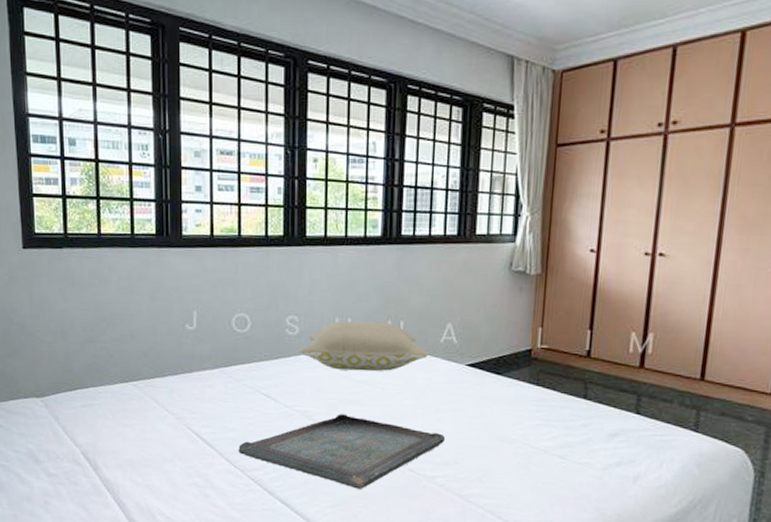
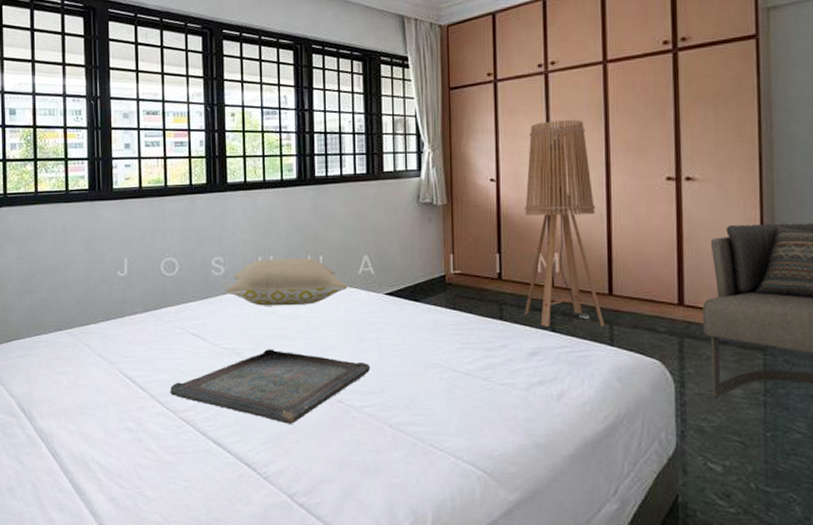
floor lamp: none [609,189,701,412] -> present [523,120,605,327]

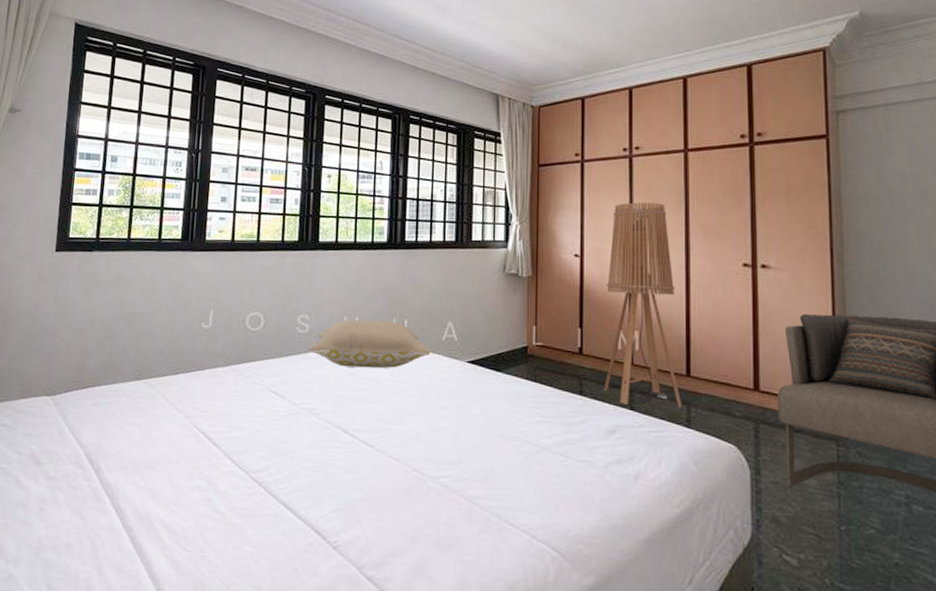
serving tray: present [170,349,371,424] -> none [244,411,449,491]

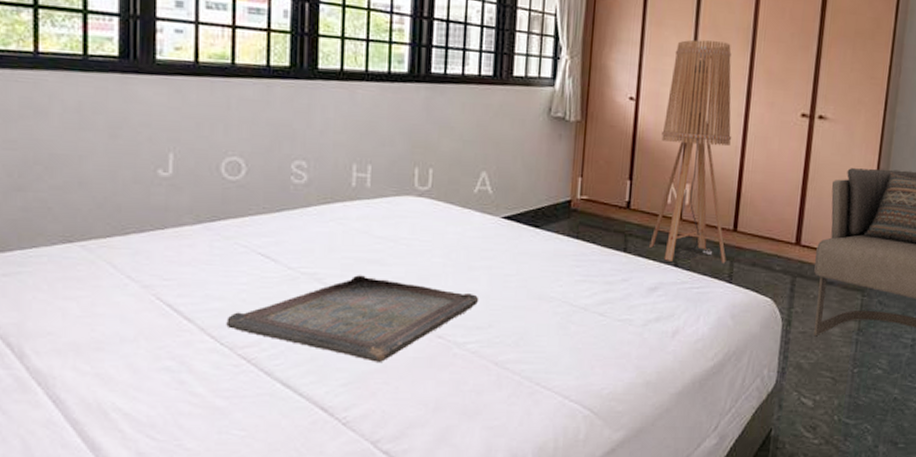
serving tray: none [244,411,449,491] -> present [226,275,479,362]
pillow: present [308,319,431,368] -> none [307,167,460,226]

